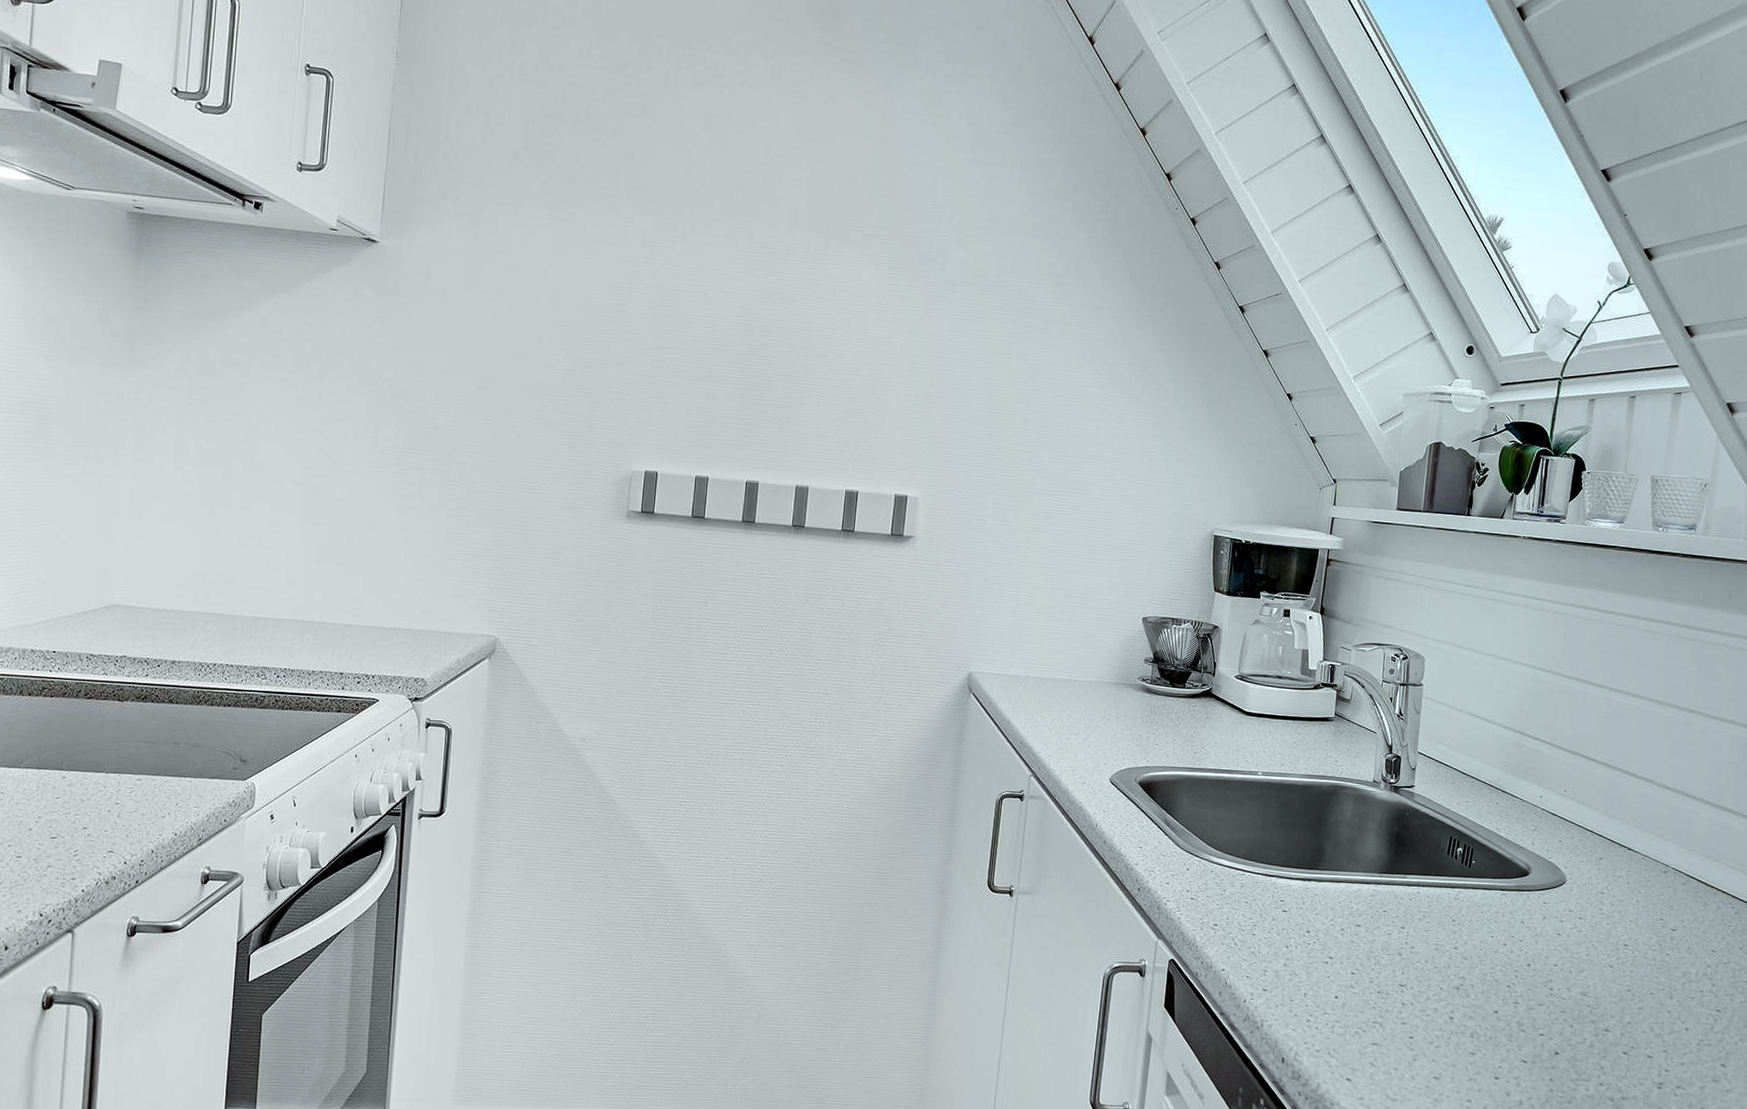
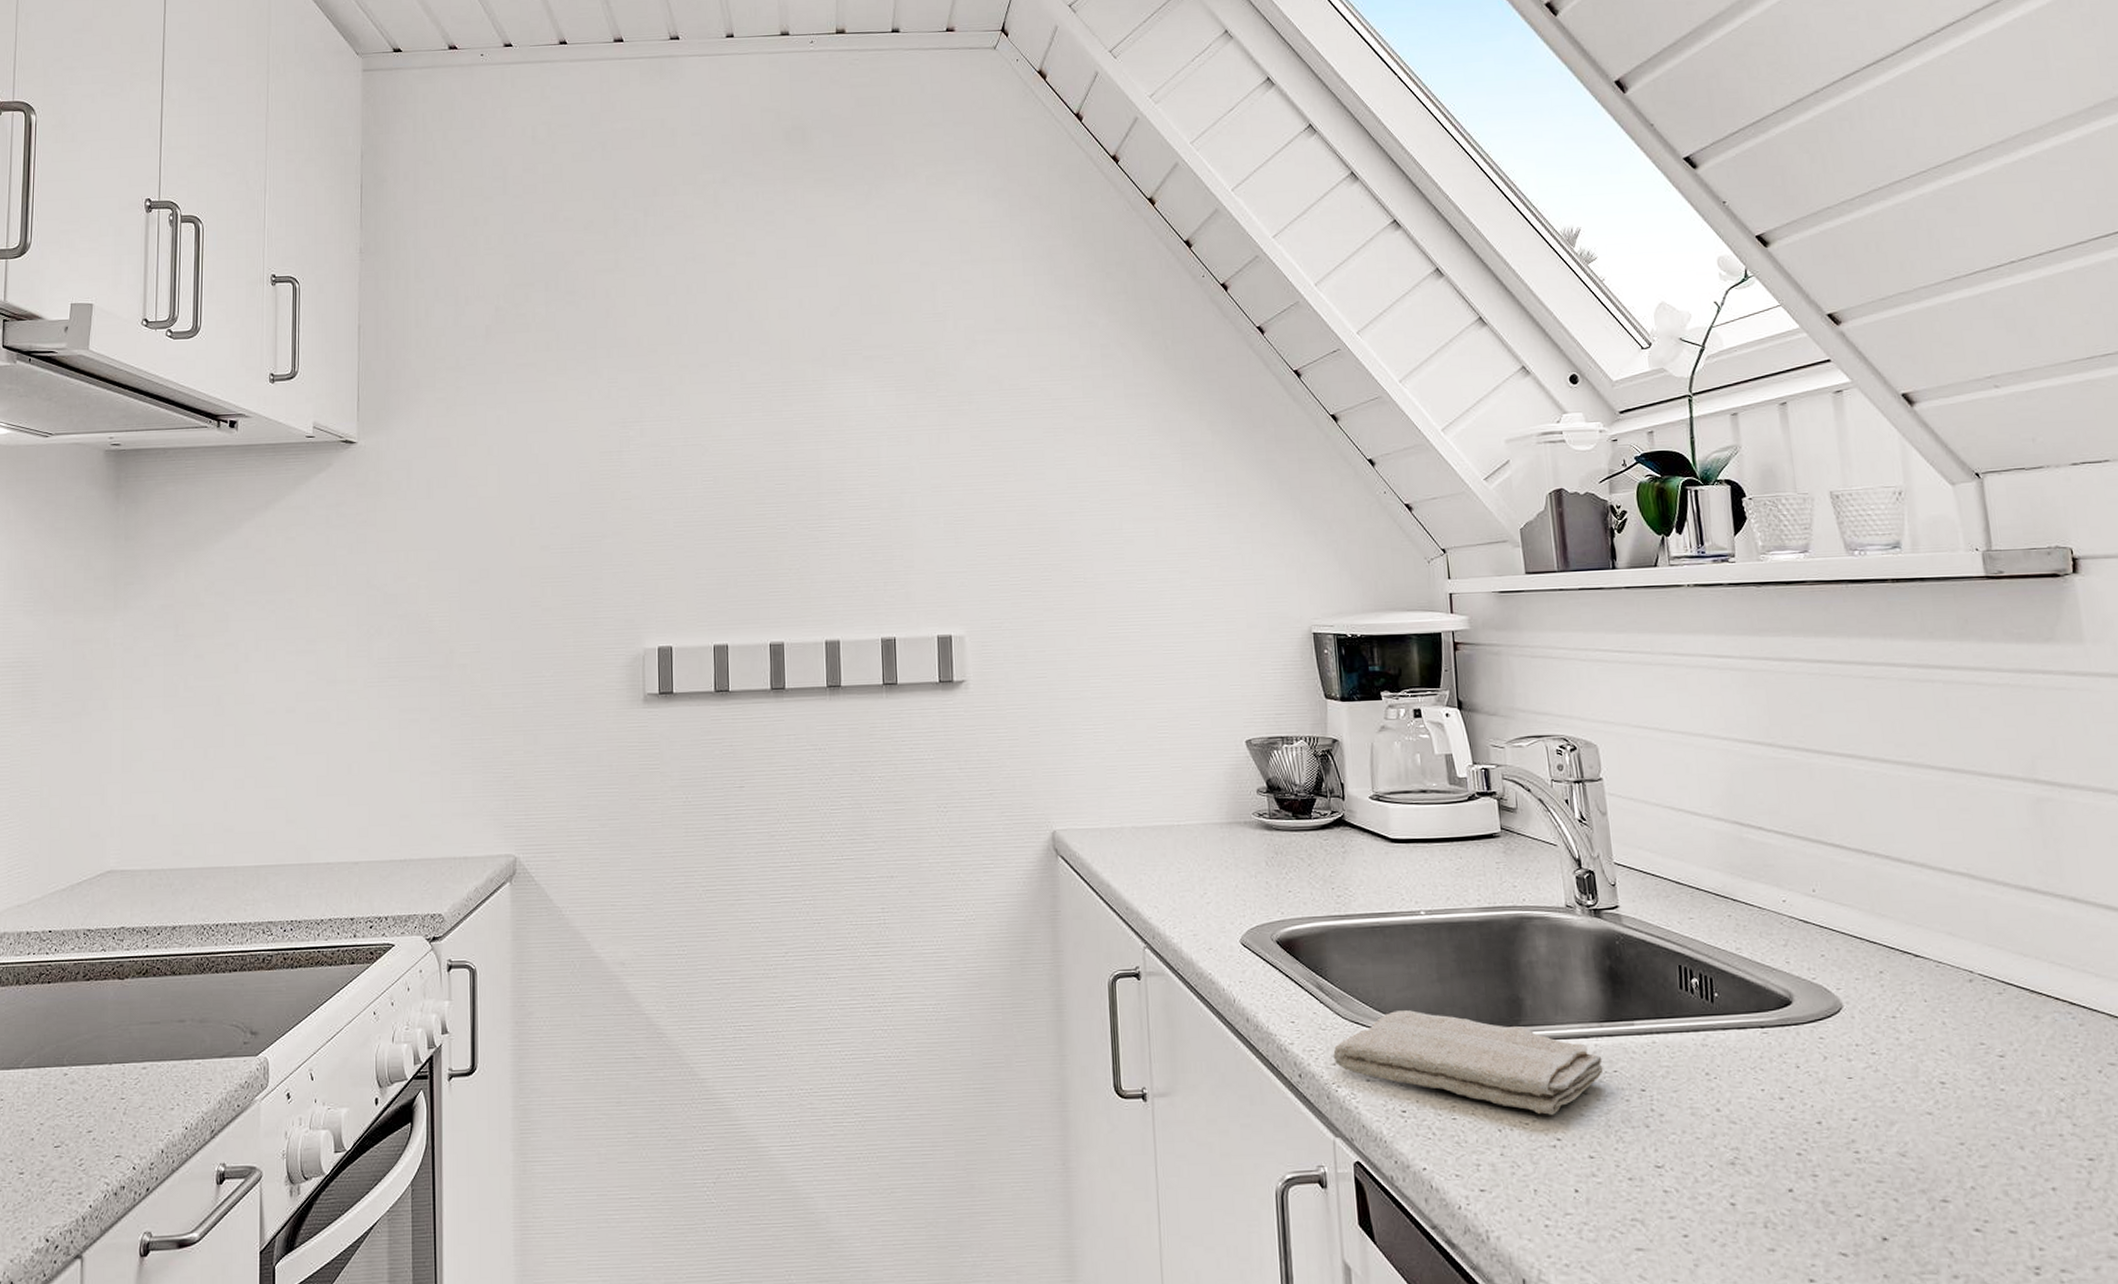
washcloth: none [1168,847,1377,939] -> present [1333,1010,1604,1115]

